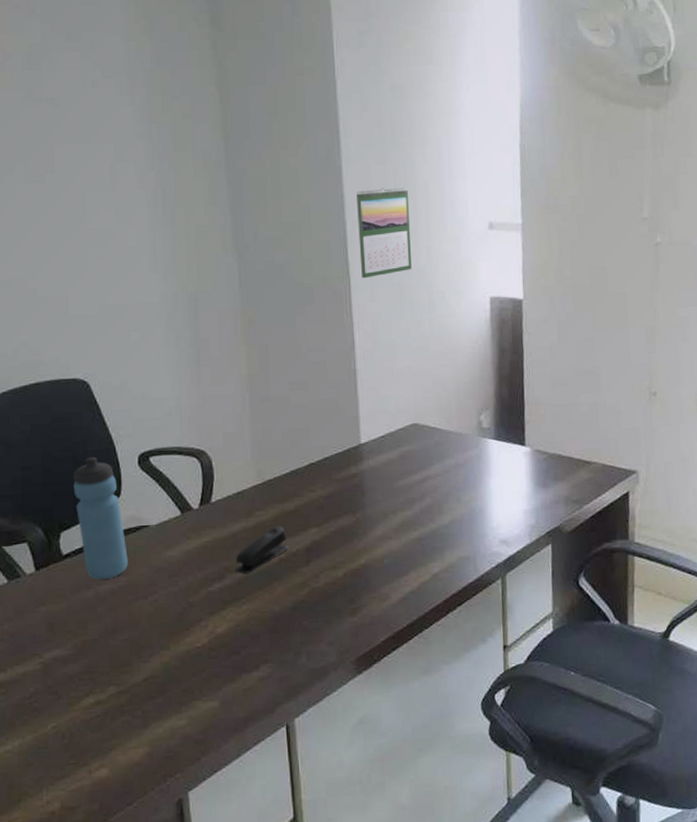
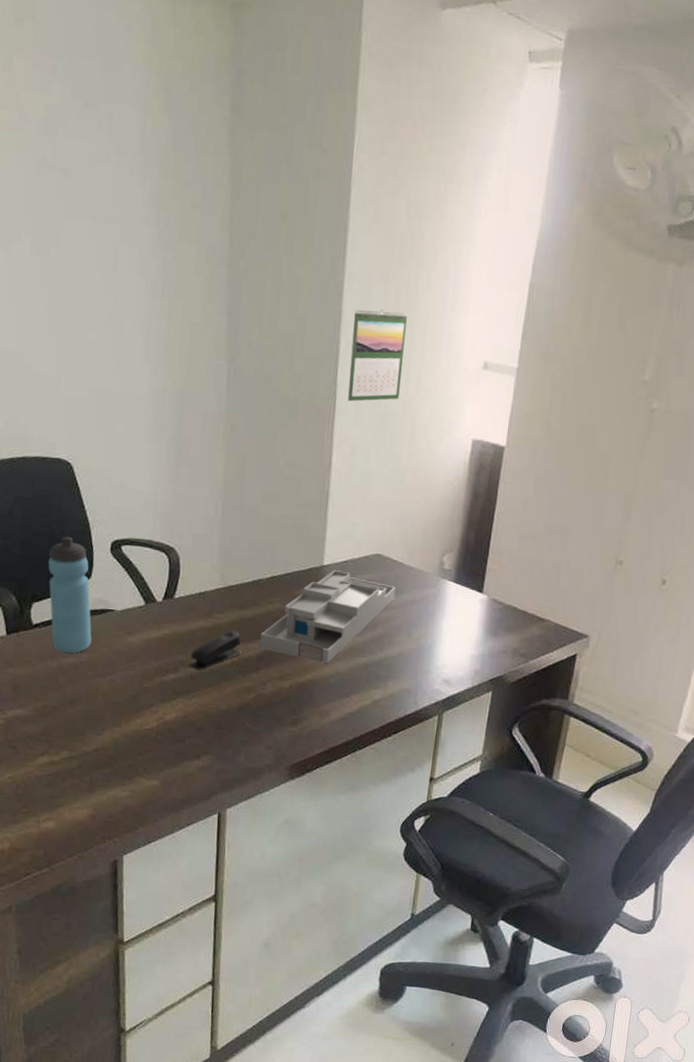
desk organizer: none [306,446,438,545] -> present [260,570,396,664]

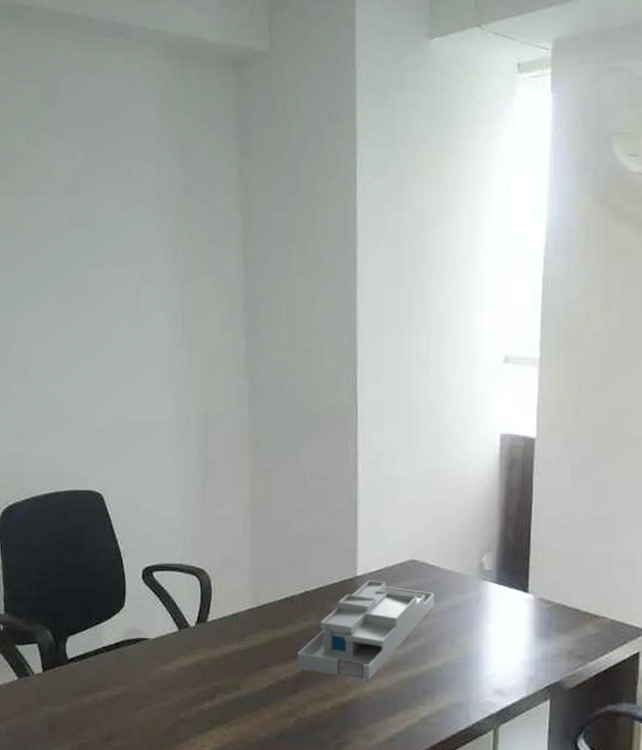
water bottle: present [48,536,92,653] -> none [82,566,126,687]
stapler: present [189,630,242,670] -> none [226,651,279,696]
calendar: present [348,309,407,402] -> none [368,316,422,408]

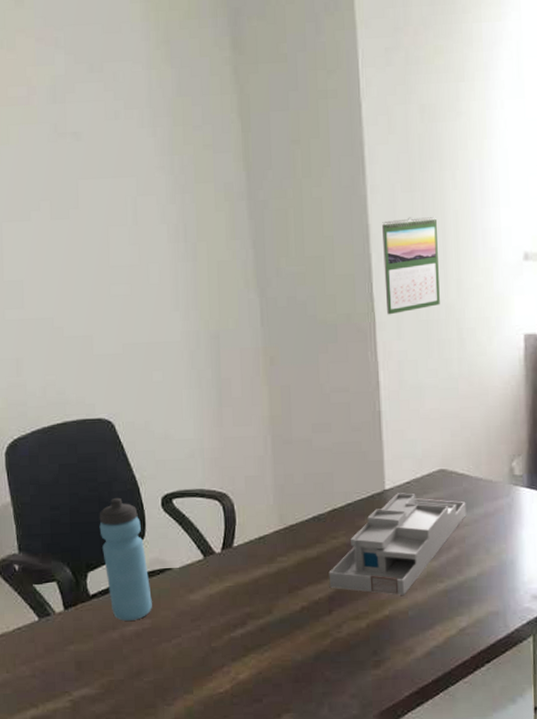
water bottle: none [82,566,126,687] -> present [99,497,152,621]
calendar: none [368,316,422,408] -> present [382,216,440,315]

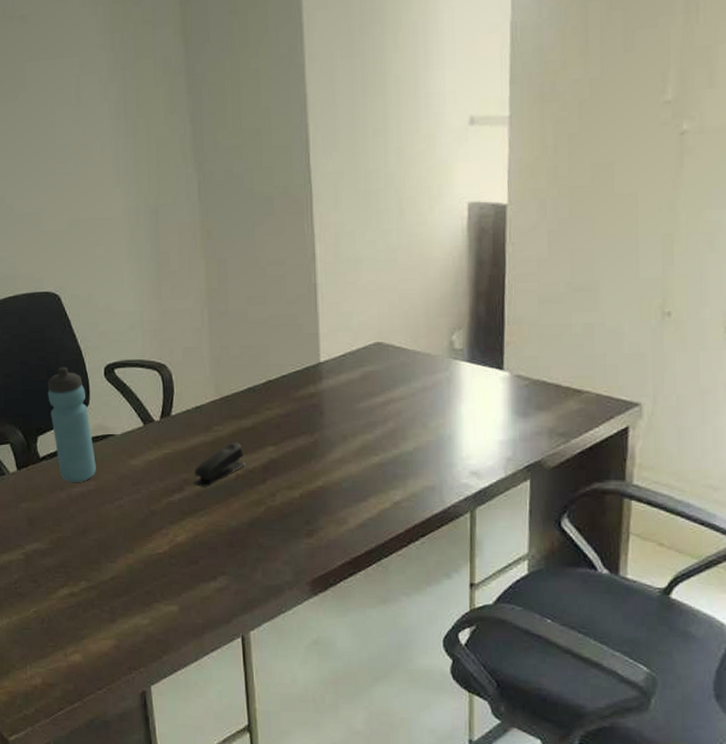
stapler: none [257,573,311,620] -> present [194,442,246,487]
desk organizer: present [328,493,467,595] -> none [263,365,403,467]
calendar: present [382,216,440,315] -> none [320,82,379,186]

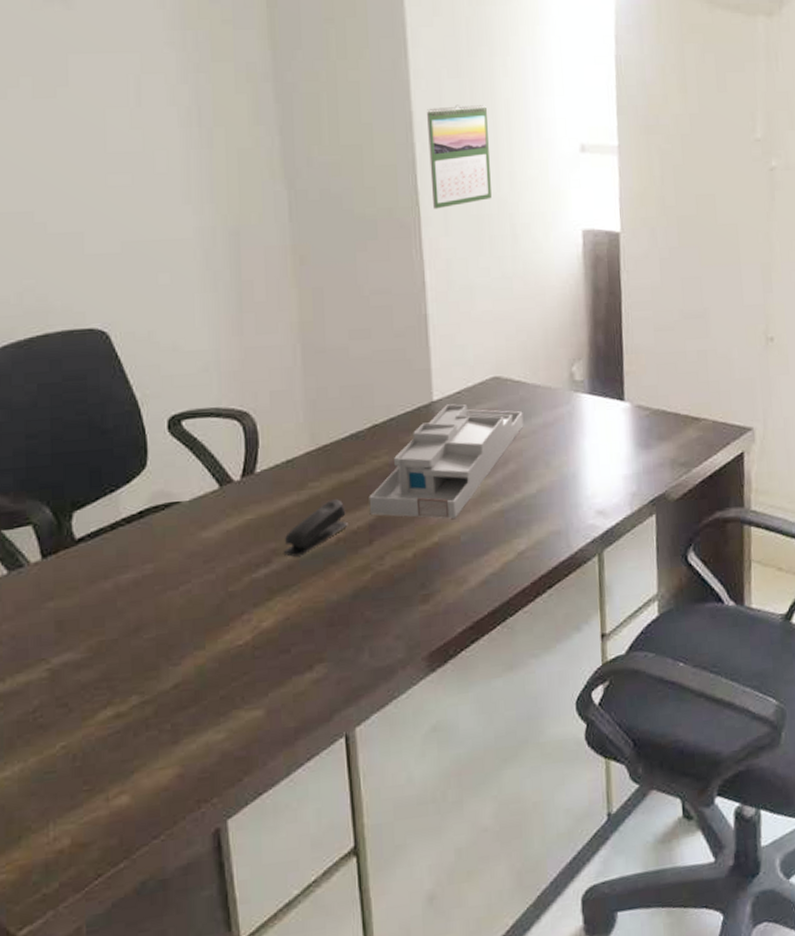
water bottle: present [47,366,96,482] -> none [88,421,155,568]
desk organizer: none [263,365,403,467] -> present [369,404,524,519]
calendar: none [320,82,379,186] -> present [427,104,492,209]

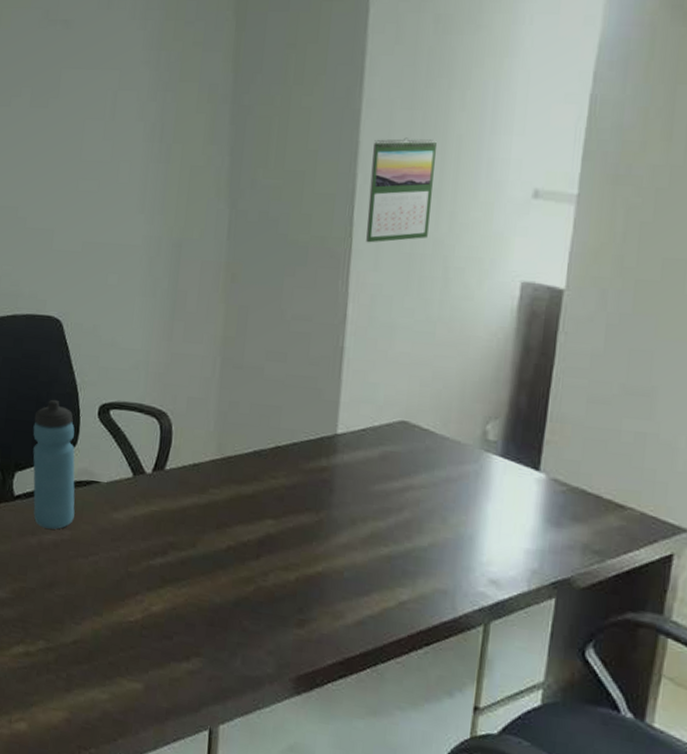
water bottle: none [88,421,155,568] -> present [33,399,75,530]
stapler: present [284,499,348,557] -> none [180,509,240,555]
desk organizer: present [369,404,524,519] -> none [261,439,427,553]

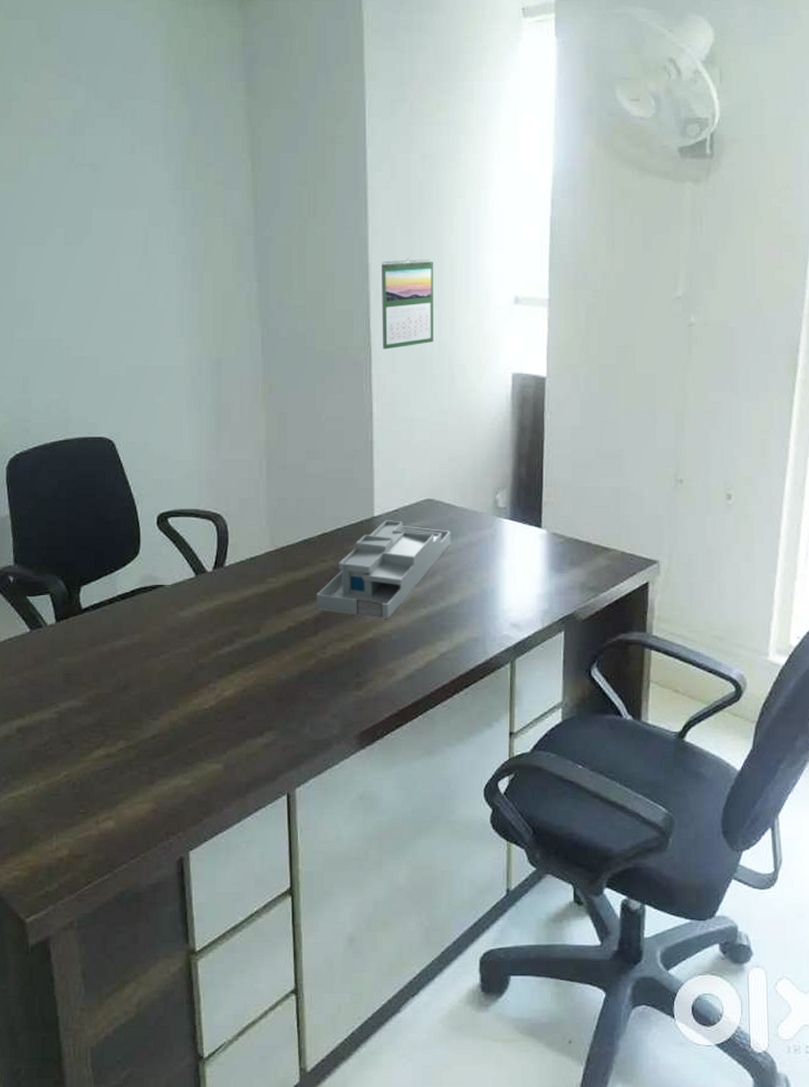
water bottle: present [33,399,75,530] -> none [95,514,143,635]
desk organizer: none [261,439,427,553] -> present [316,520,451,619]

